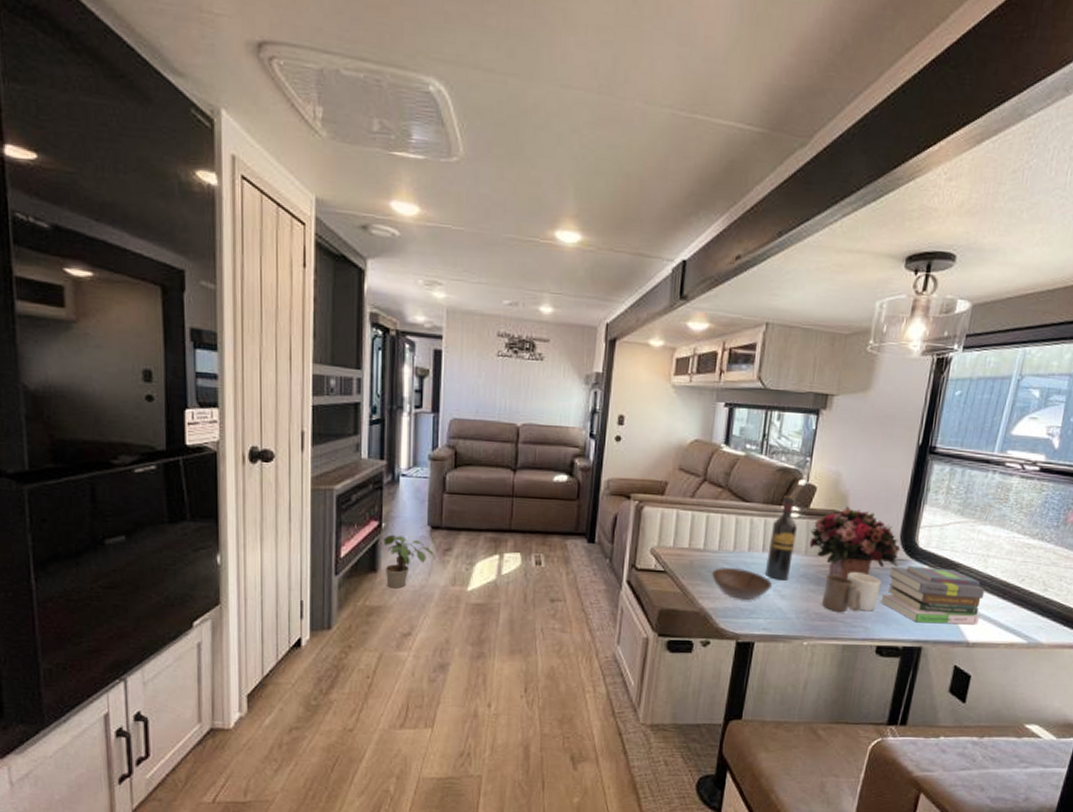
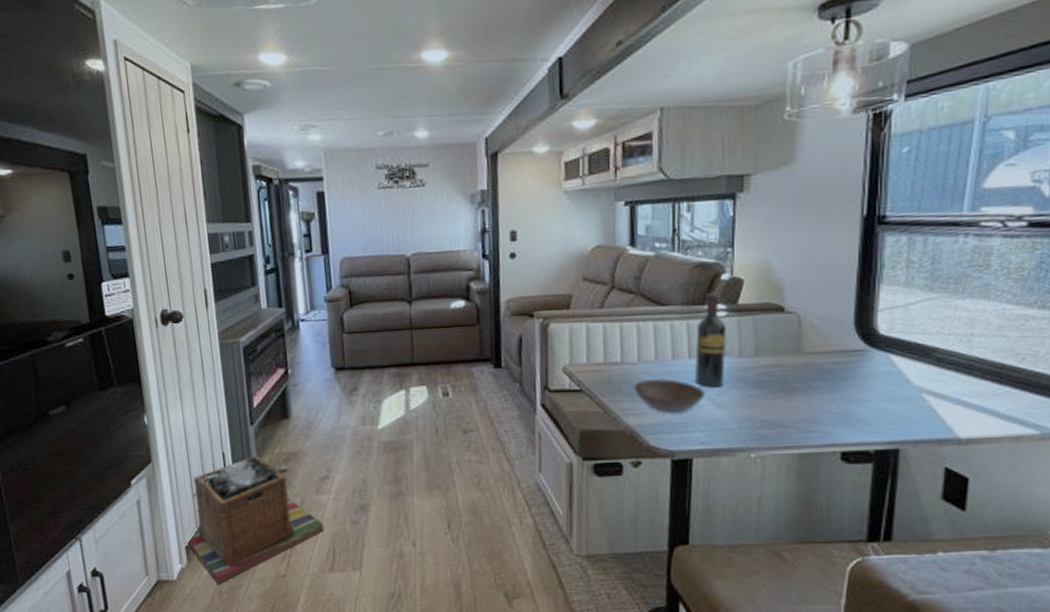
laundry basket: none [247,606,401,736] -> present [185,455,325,585]
potted plant: present [383,535,436,589] -> none [291,380,343,433]
bouquet: present [809,506,901,579] -> none [743,297,856,379]
mug: present [821,574,861,612] -> none [766,375,815,417]
mug: present [846,572,882,611] -> none [793,370,837,414]
books: present [880,565,985,625] -> none [839,355,974,421]

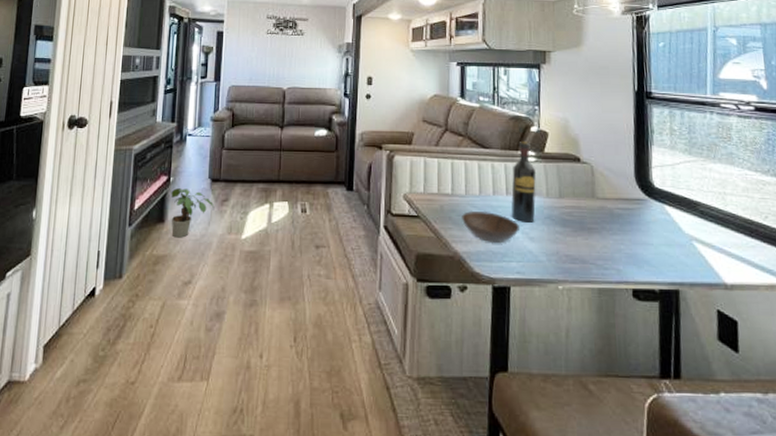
laundry basket: present [185,455,325,585] -> none [44,256,180,389]
potted plant: none [291,380,343,433] -> present [171,188,215,238]

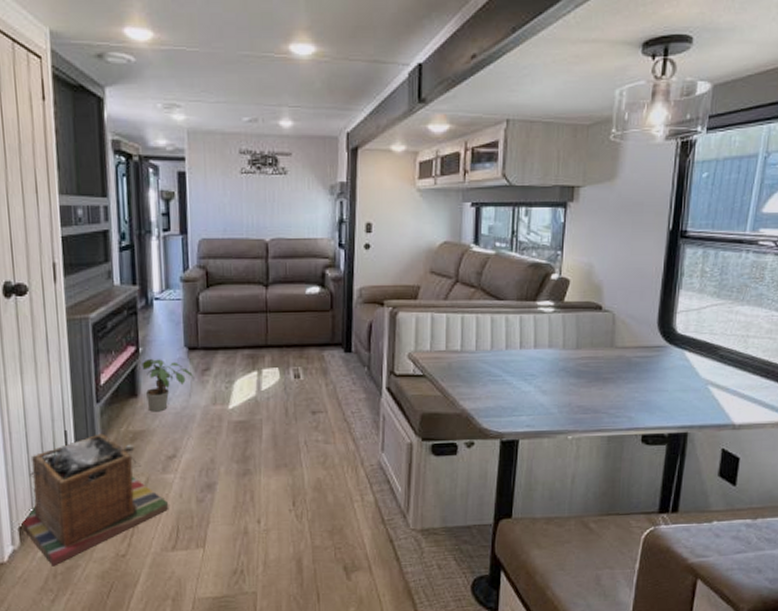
laundry basket: none [44,256,180,389] -> present [18,433,169,567]
bowl: present [462,210,519,244] -> none [471,366,532,399]
wine bottle: present [511,142,536,223] -> none [523,291,553,376]

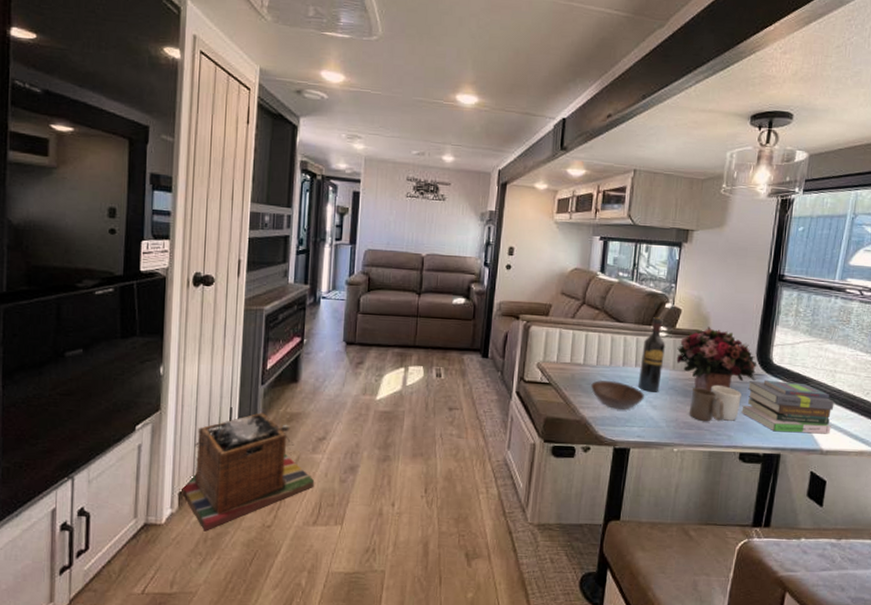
potted plant: present [142,359,195,412] -> none [304,350,349,397]
bowl: none [471,366,532,399] -> present [591,379,644,410]
wine bottle: none [523,291,553,376] -> present [637,317,665,392]
bouquet: none [566,297,659,370] -> present [676,326,757,391]
mug: none [583,366,623,403] -> present [689,387,724,422]
mug: none [606,362,642,401] -> present [710,385,742,421]
books: none [642,351,747,409] -> present [741,379,835,434]

